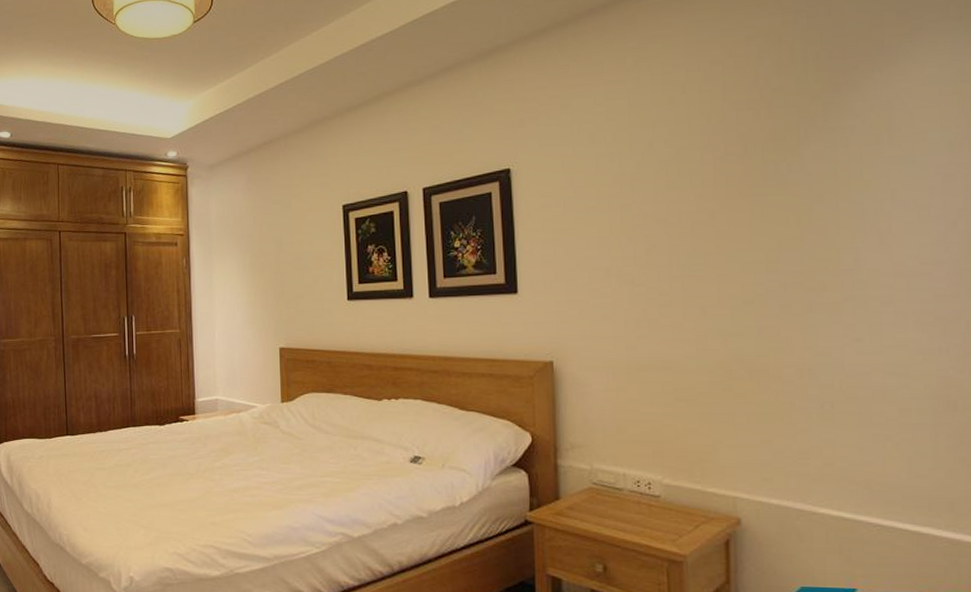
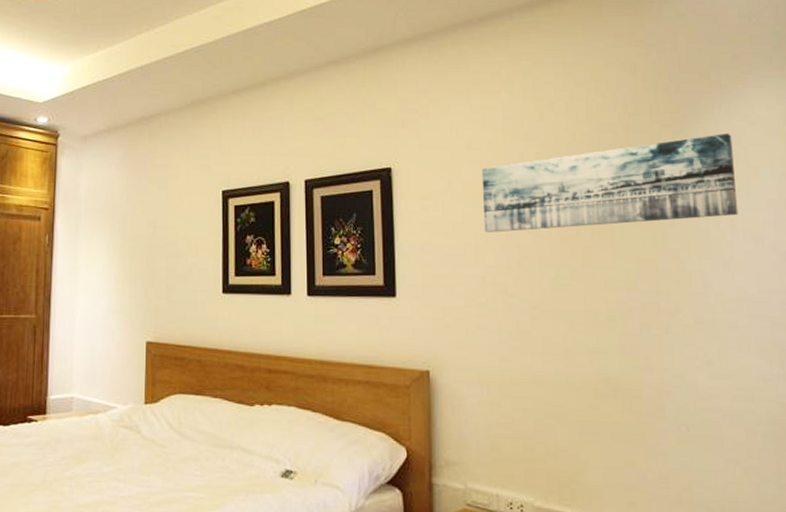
wall art: none [606,97,900,224] -> present [481,133,738,233]

